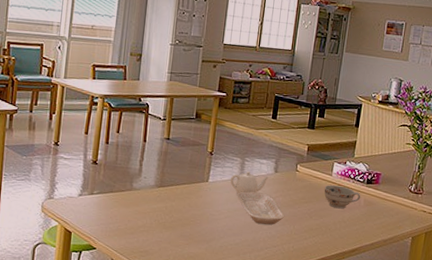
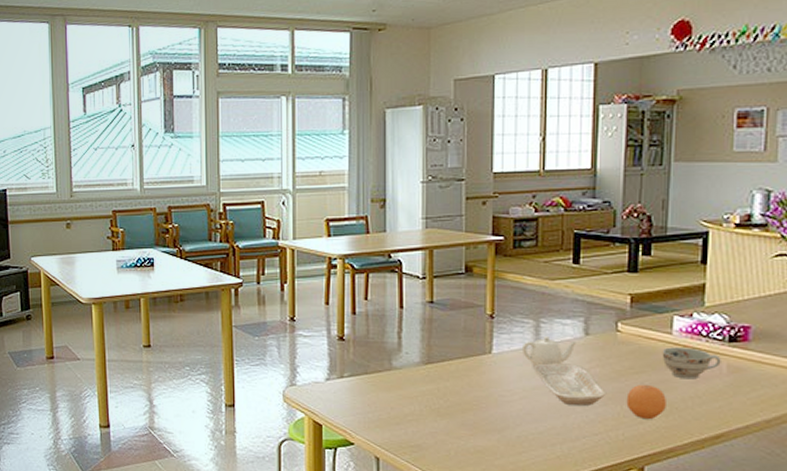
fruit: none [297,210,324,237] -> present [626,384,666,420]

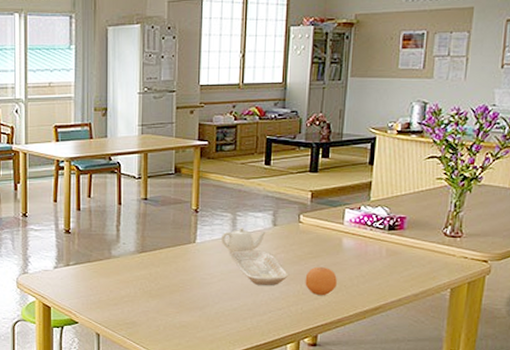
teacup: present [662,347,721,380] -> none [335,235,382,262]

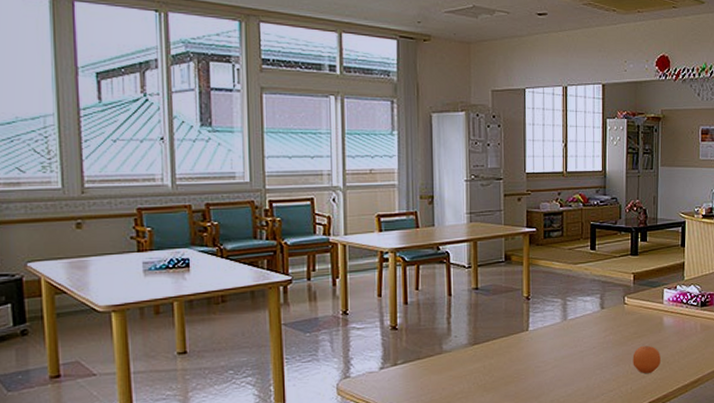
teapot: present [221,228,266,253] -> none [553,312,595,338]
tray: present [230,250,289,285] -> none [562,334,618,369]

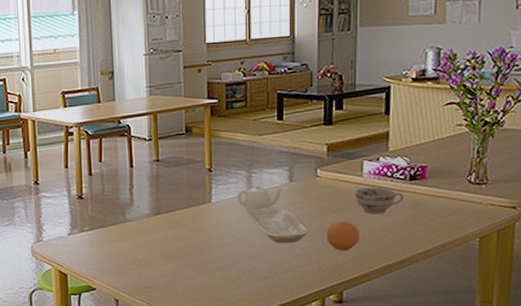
teapot: none [553,312,595,338] -> present [237,185,283,211]
tray: none [562,334,618,369] -> present [247,207,310,243]
teacup: none [656,313,697,339] -> present [354,187,404,214]

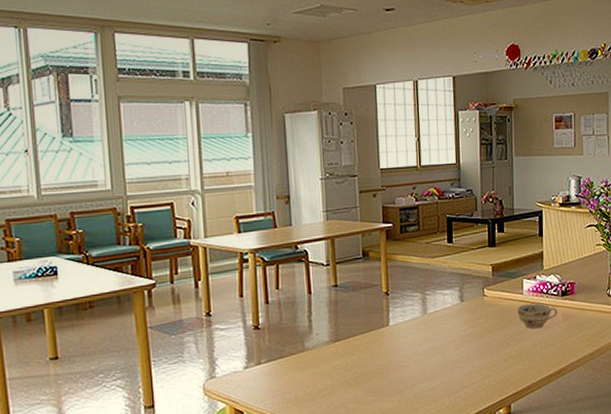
teapot: present [237,185,283,211] -> none [413,306,455,332]
tray: present [247,207,310,243] -> none [423,327,480,362]
fruit: present [326,220,359,251] -> none [494,336,523,366]

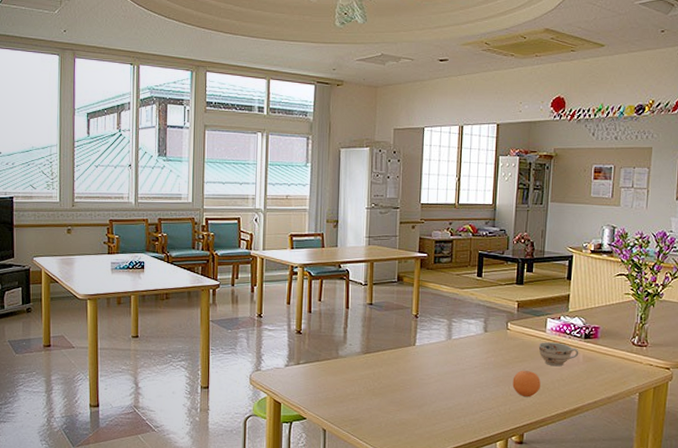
fruit: none [494,336,523,366] -> present [512,370,541,398]

